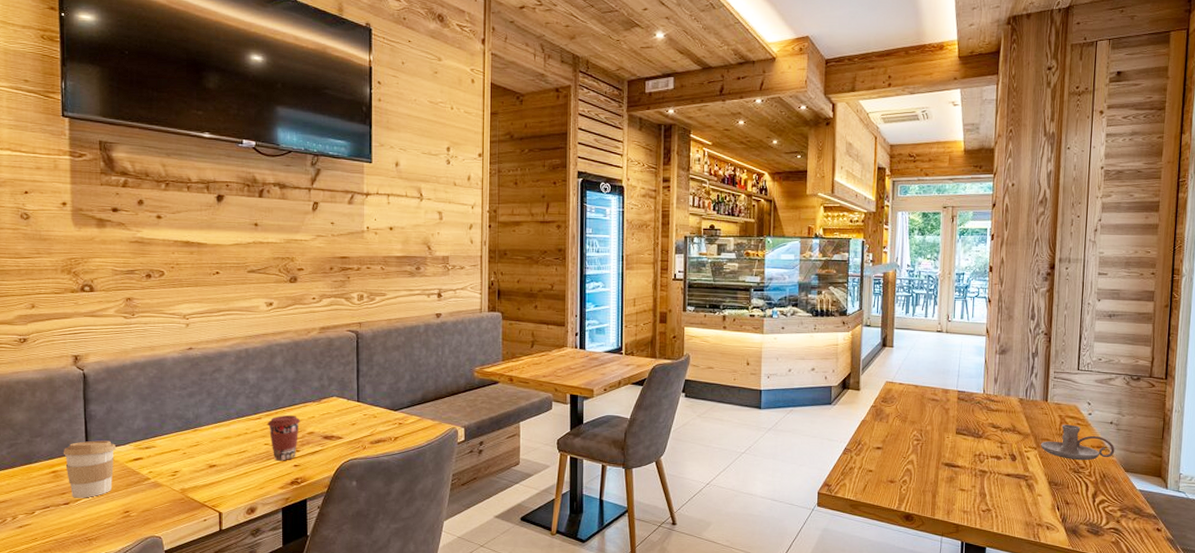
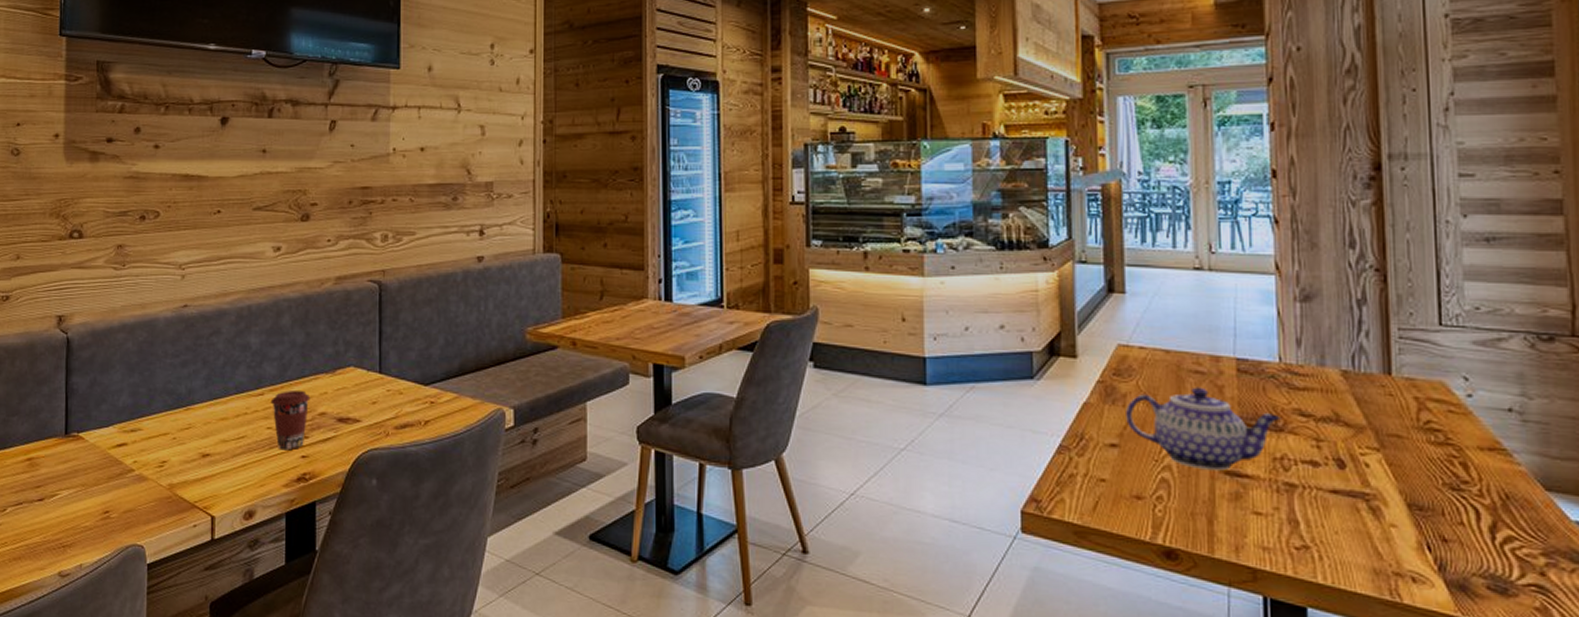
coffee cup: present [63,440,116,498] -> none [40,420,98,493]
teapot: none [888,409,981,464] -> present [1126,387,1281,471]
candle holder: present [1040,424,1115,461] -> none [1385,411,1523,471]

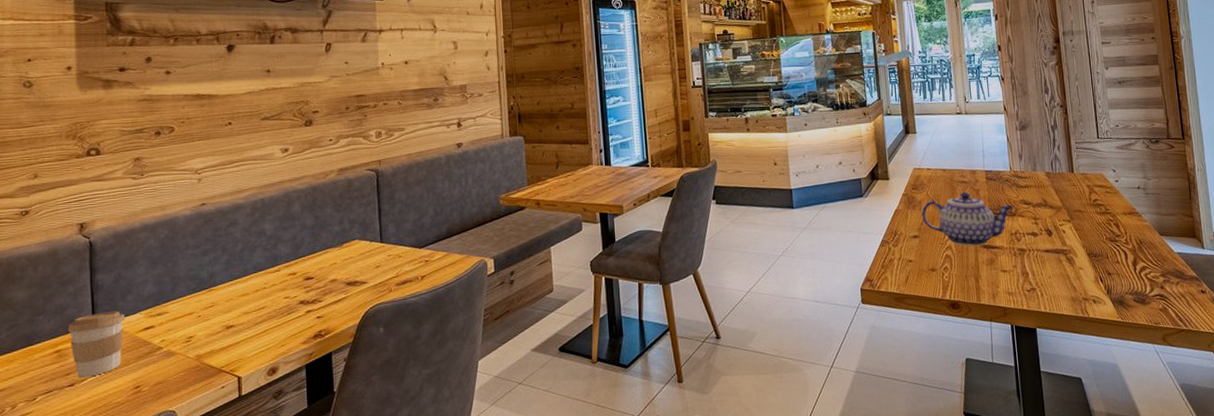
coffee cup: none [40,420,98,493] -> present [67,311,125,378]
coffee cup: present [270,389,311,451] -> none [286,263,322,314]

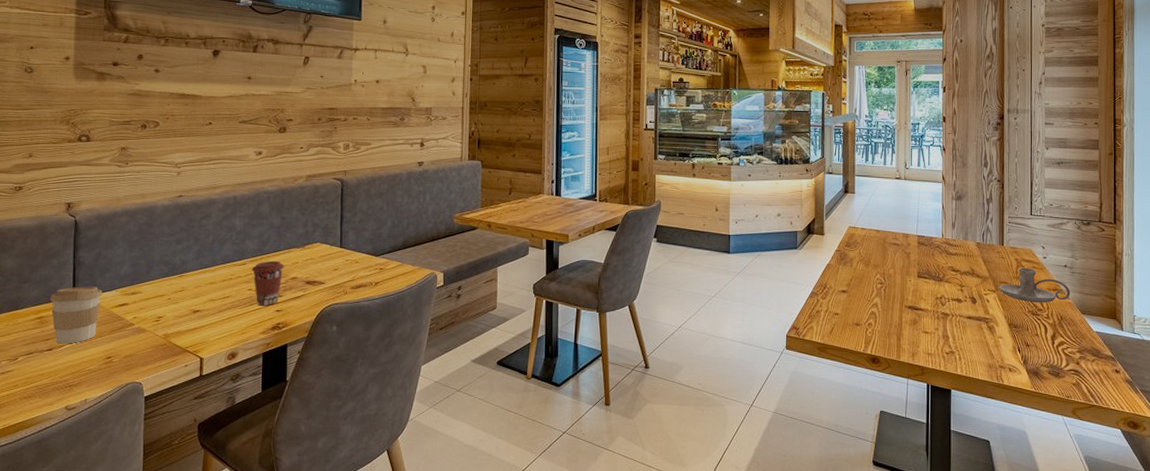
coffee cup: none [286,263,322,314] -> present [251,260,285,306]
teapot: present [921,191,1014,247] -> none [852,253,941,307]
candle holder: none [1073,193,1147,229] -> present [998,268,1071,303]

